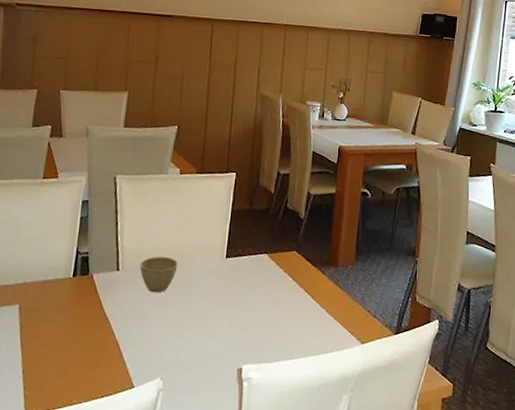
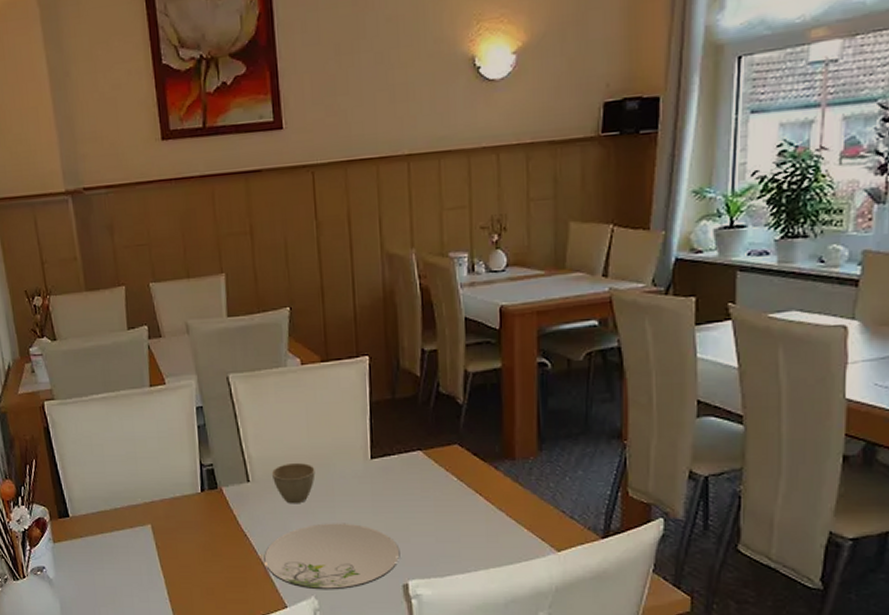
plate: none [120,311,240,372] -> present [264,523,400,590]

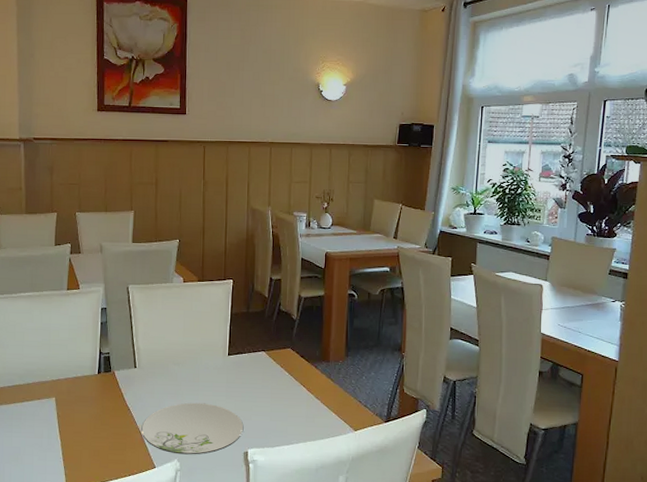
cup: present [271,462,316,504] -> none [153,355,187,387]

